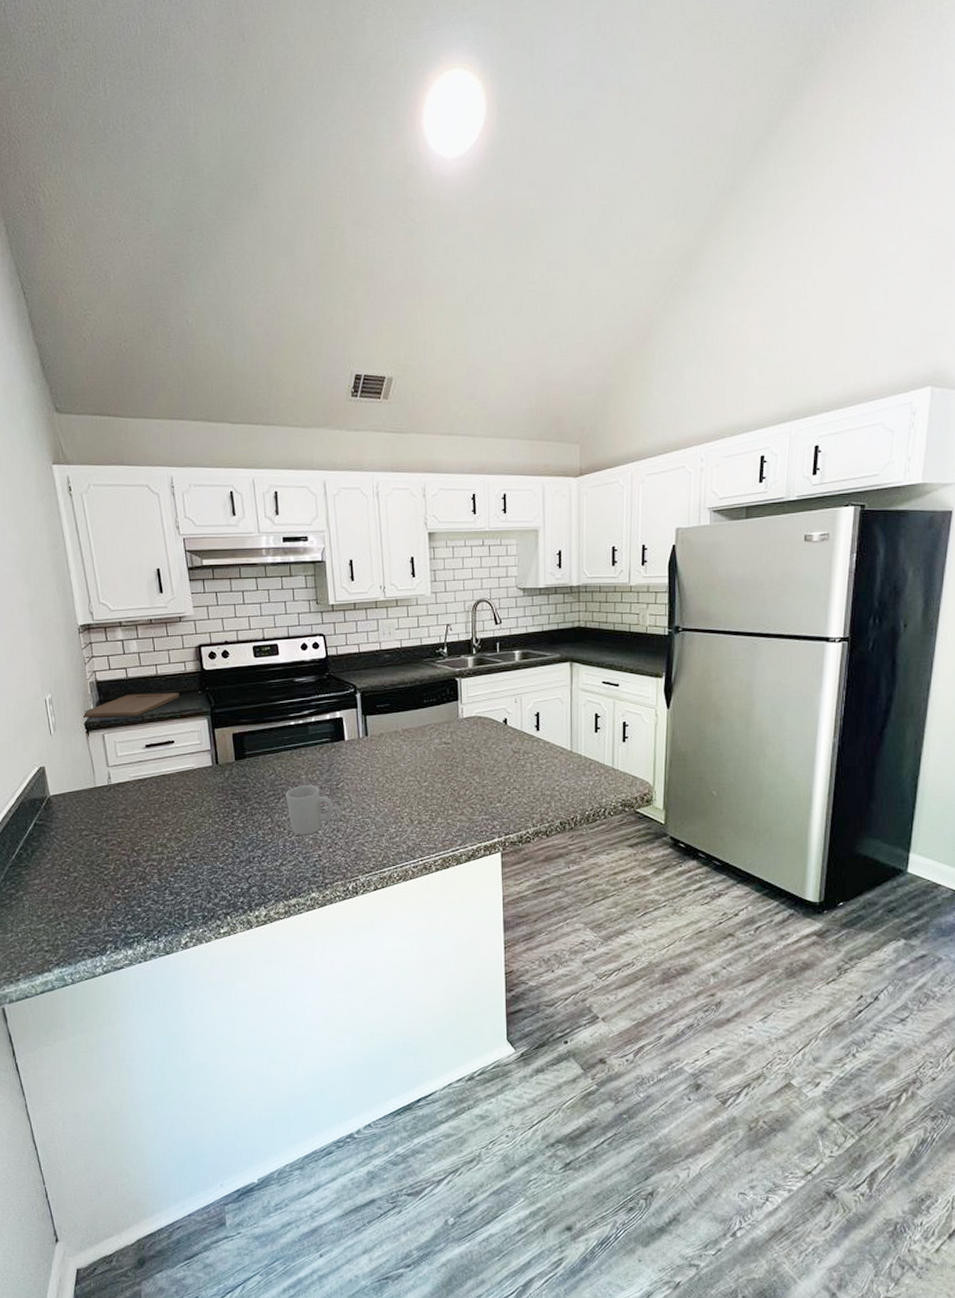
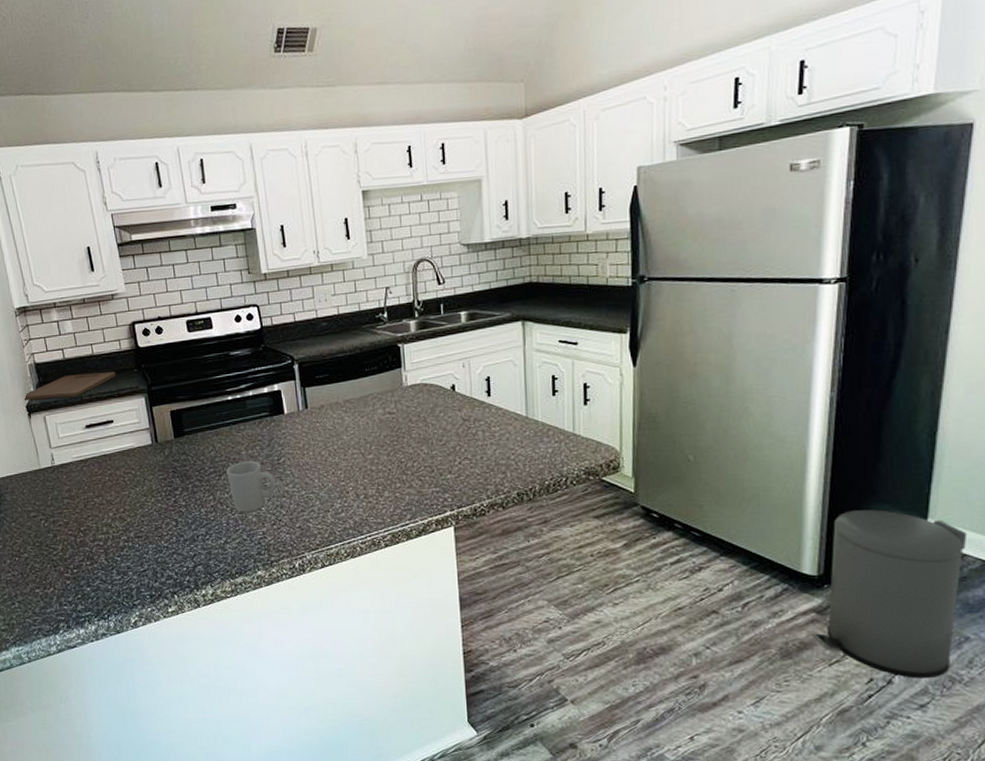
pedal bin: none [813,844,942,995] -> present [812,509,968,679]

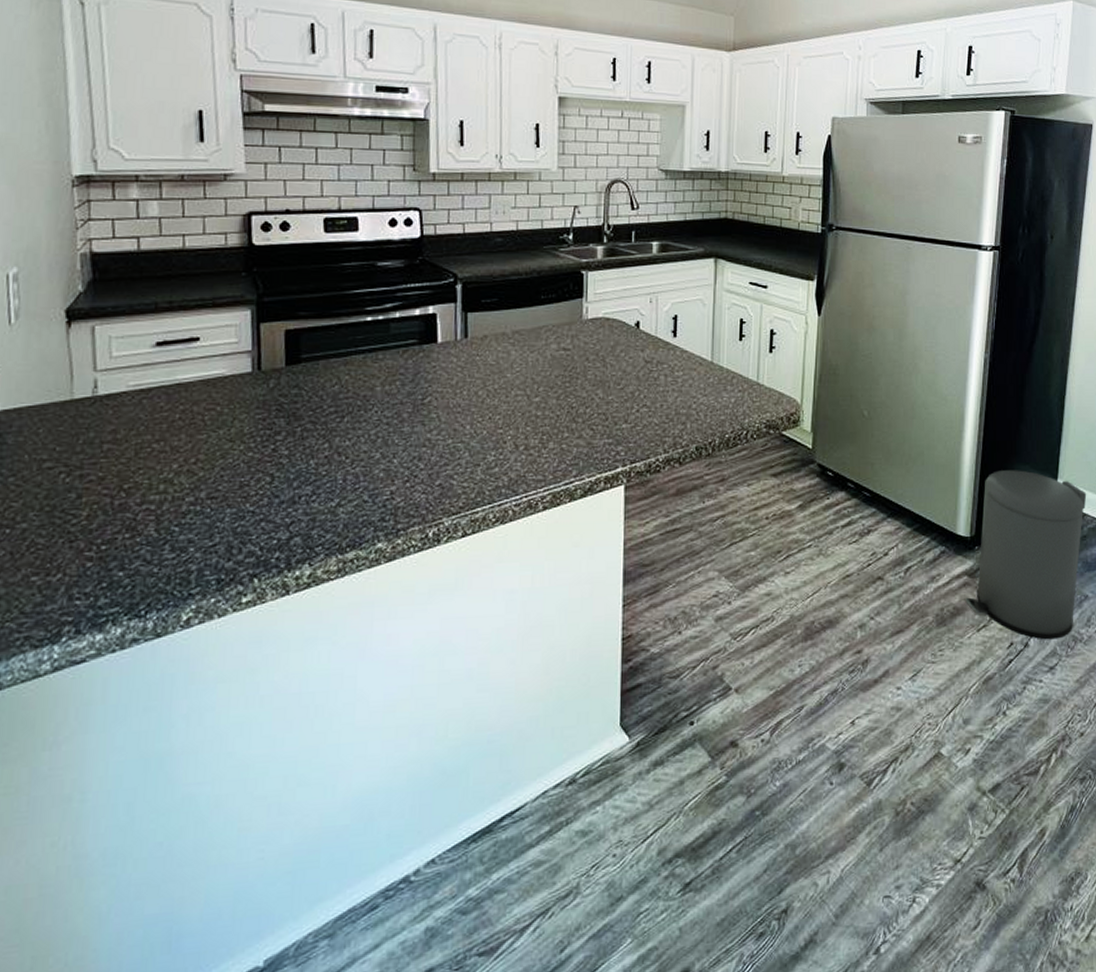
cutting board: present [24,372,116,401] -> none [65,272,214,304]
mug: present [226,460,276,513] -> none [352,398,416,466]

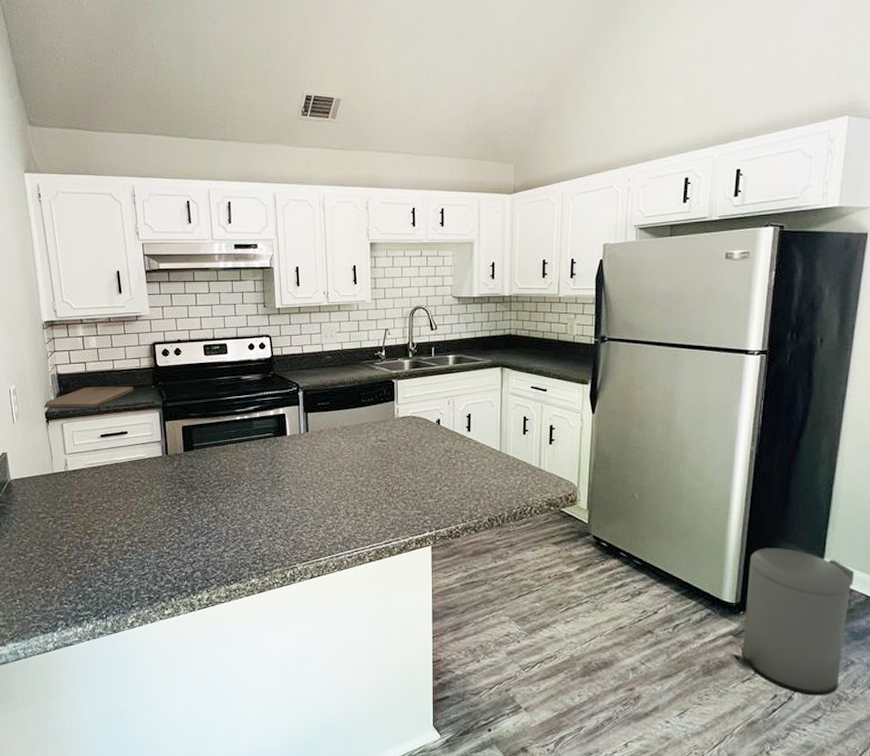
cutting board: none [65,272,214,304] -> present [44,387,134,408]

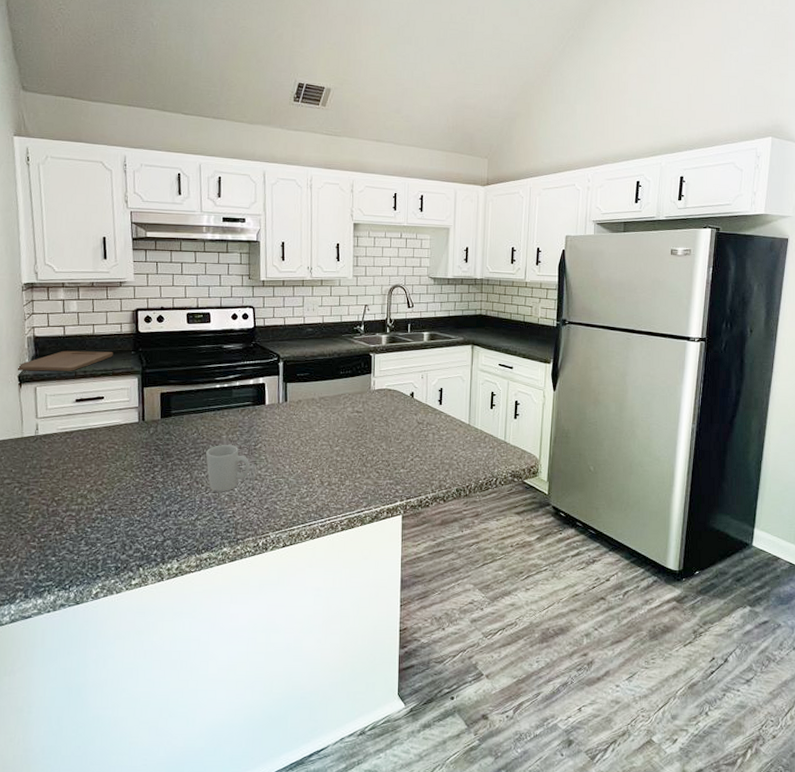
mug: none [230,476,274,524] -> present [206,444,251,492]
pedal bin: present [729,548,855,696] -> none [673,519,780,658]

